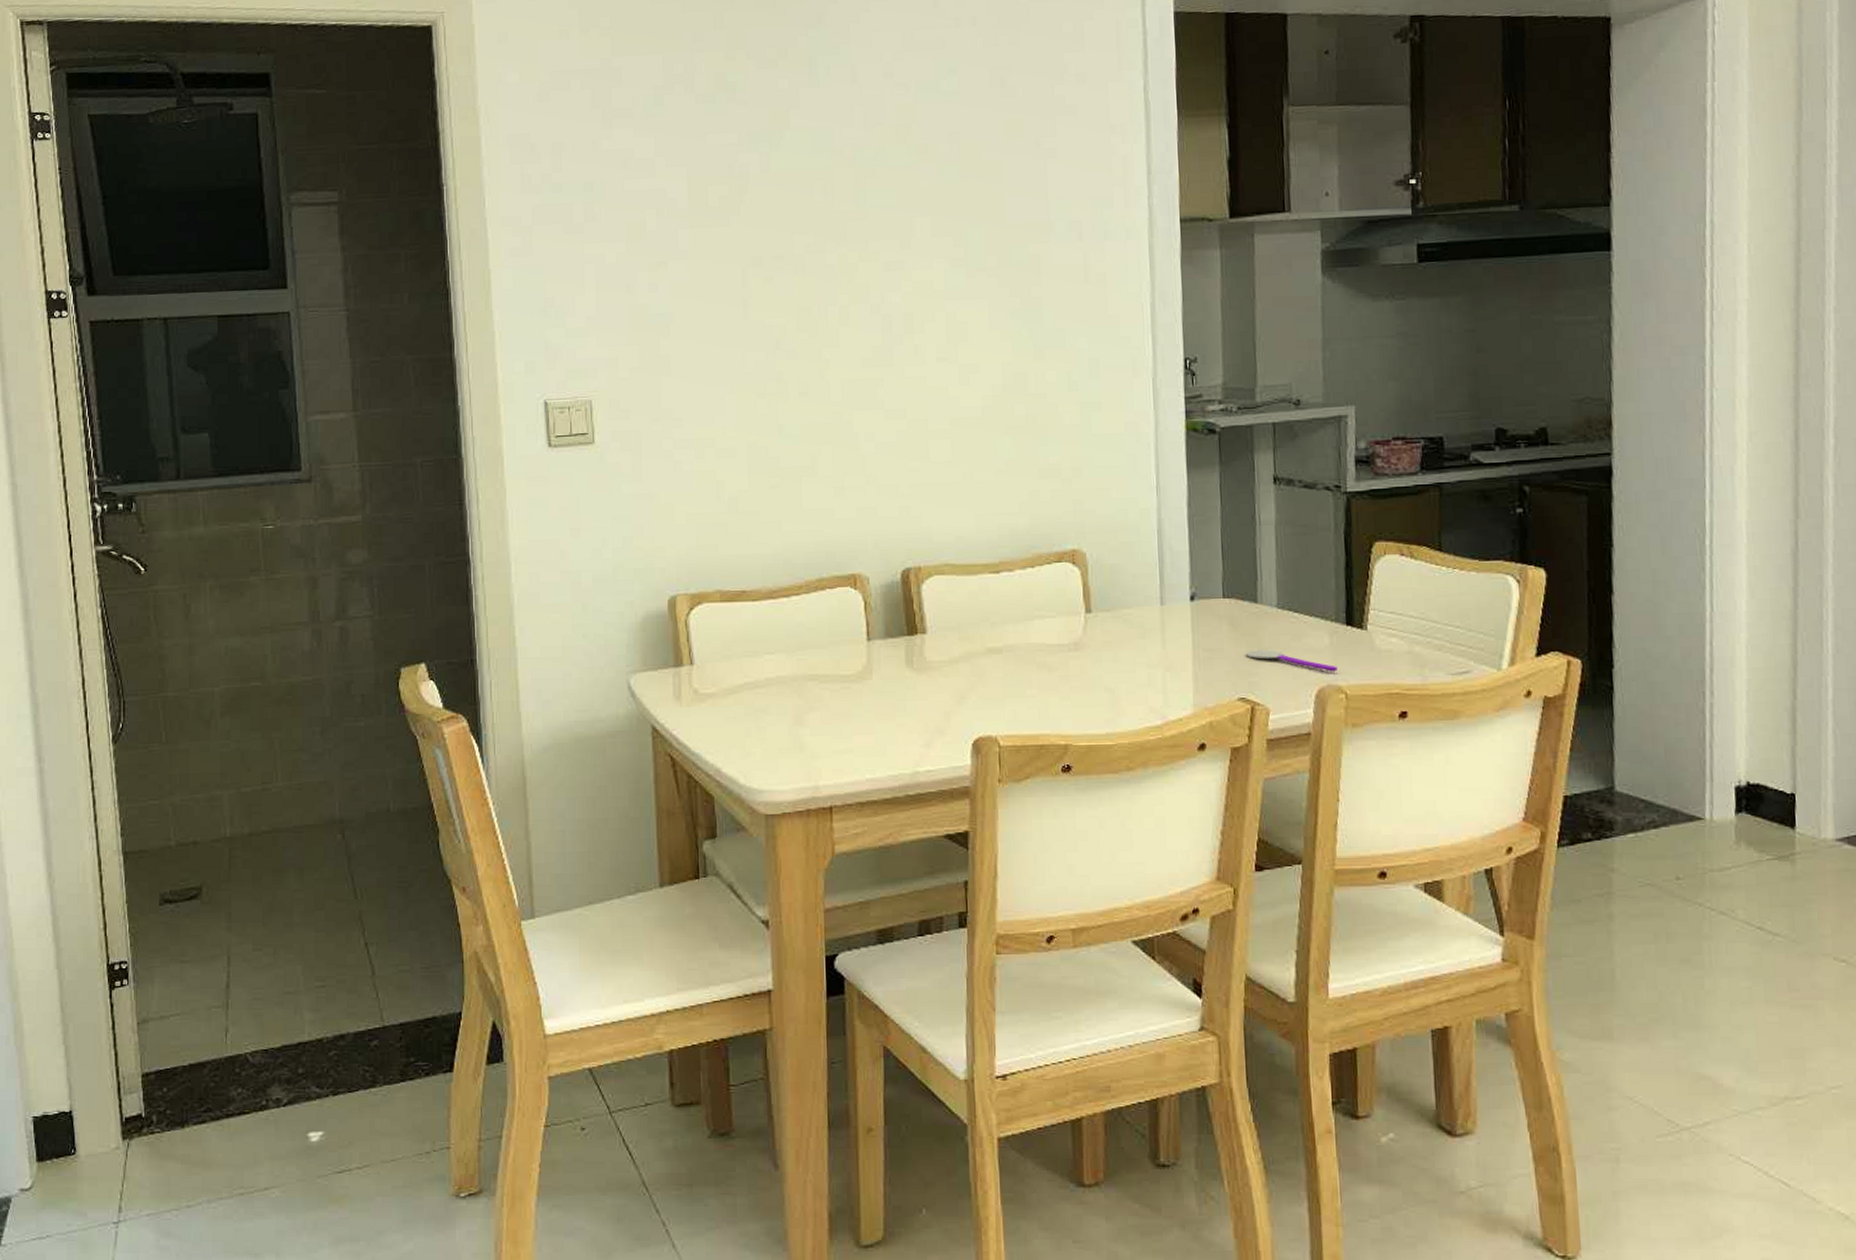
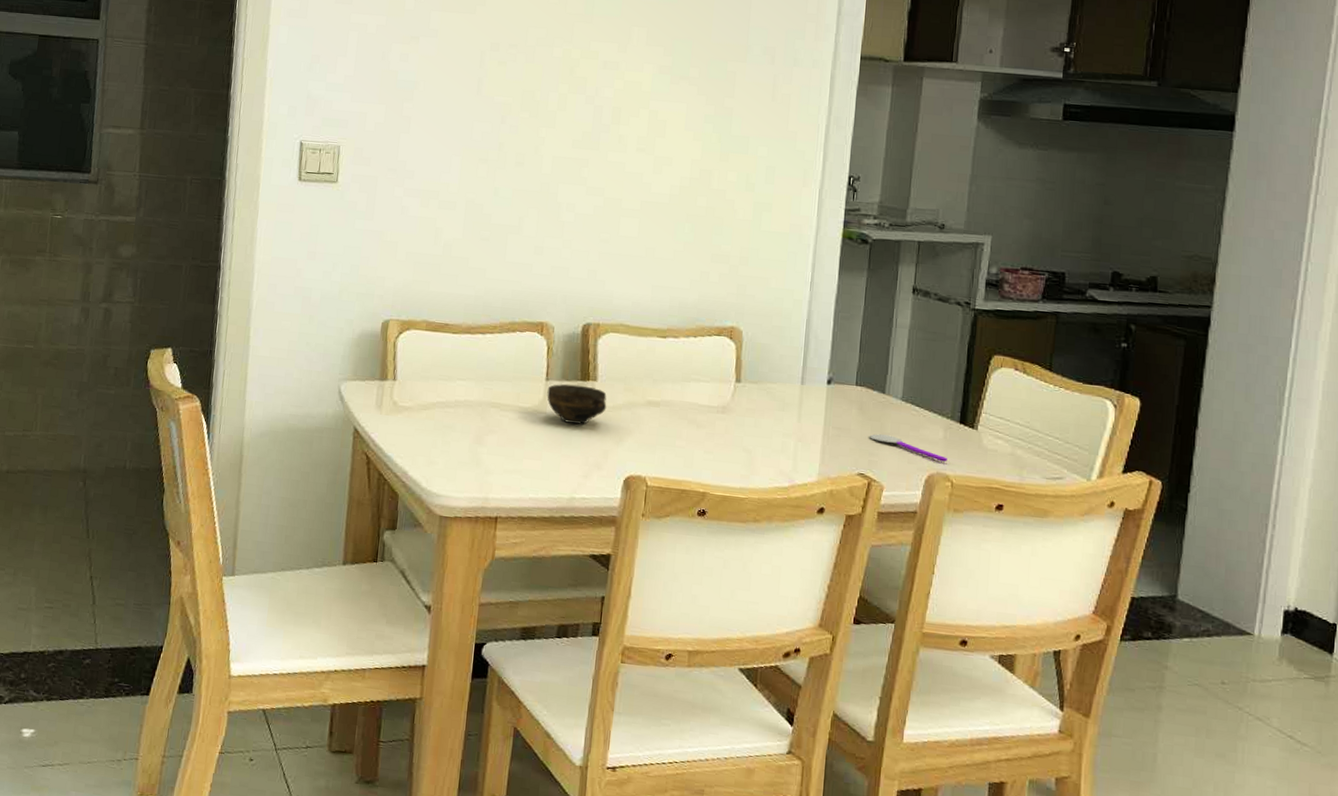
cup: none [870,641,942,686] -> present [547,384,607,424]

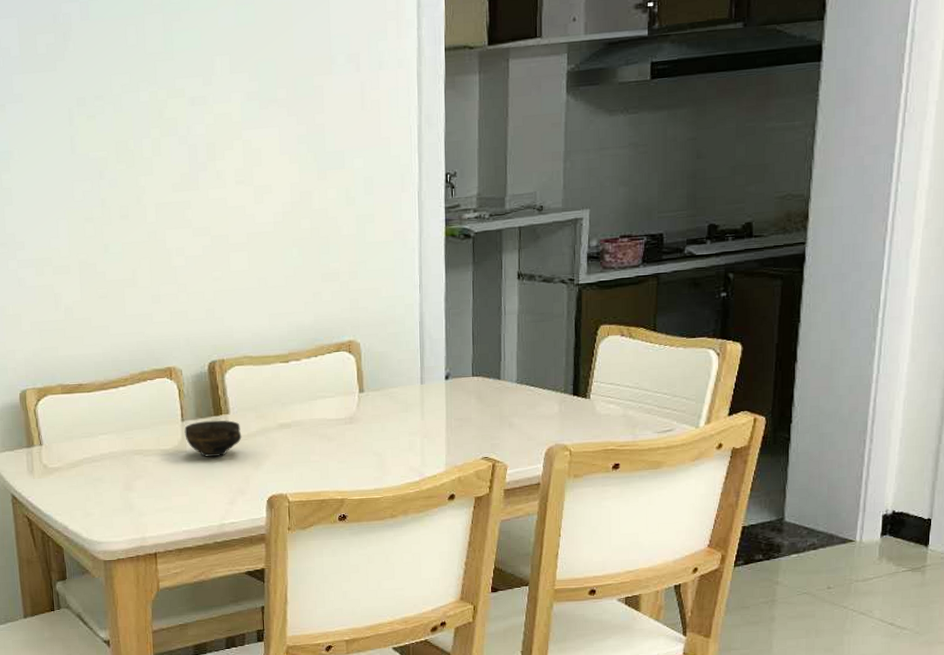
spoon: present [869,434,947,462] -> none [489,417,564,434]

